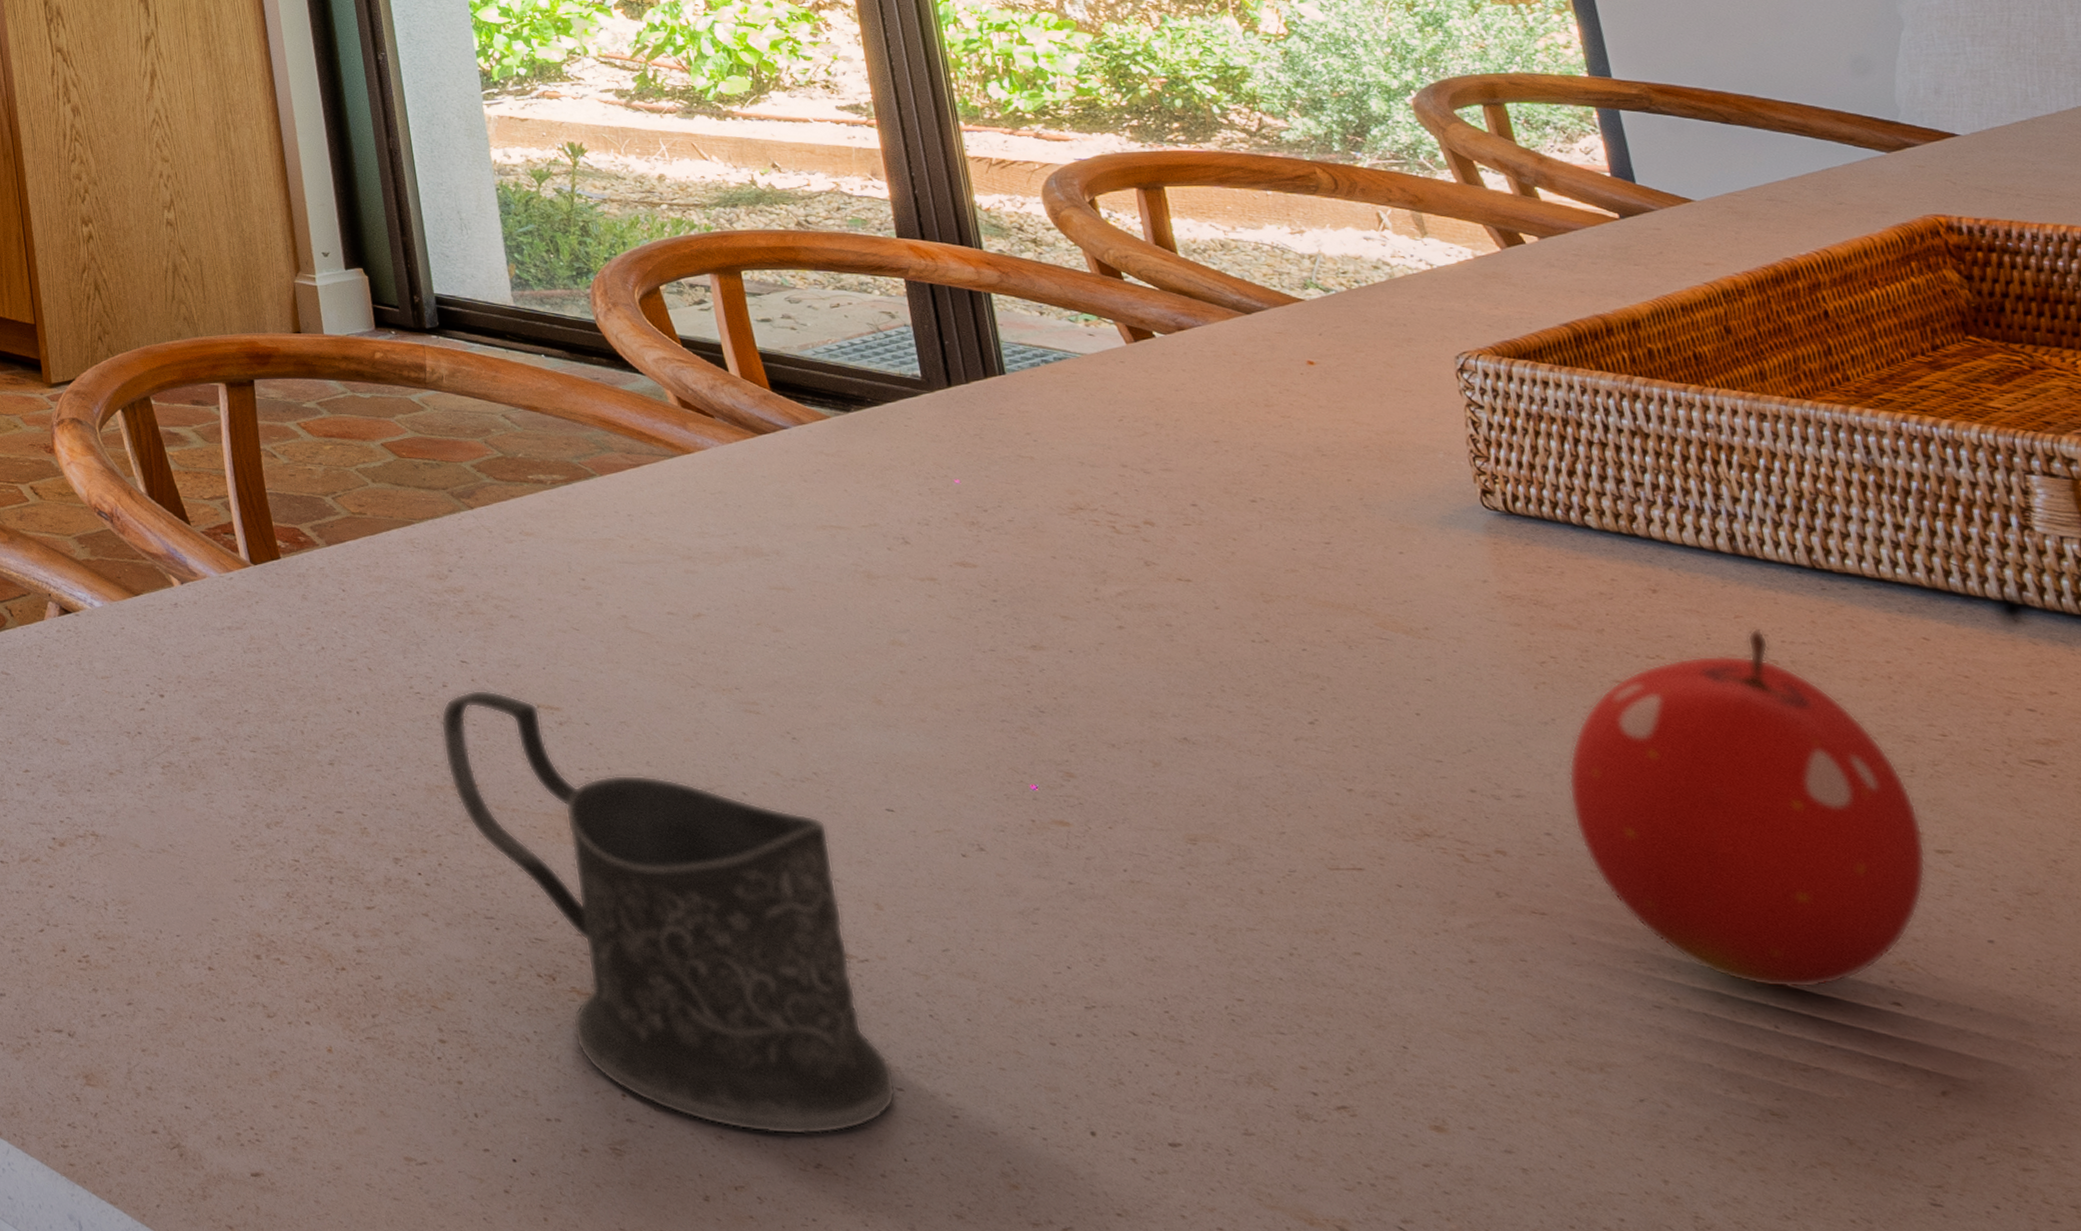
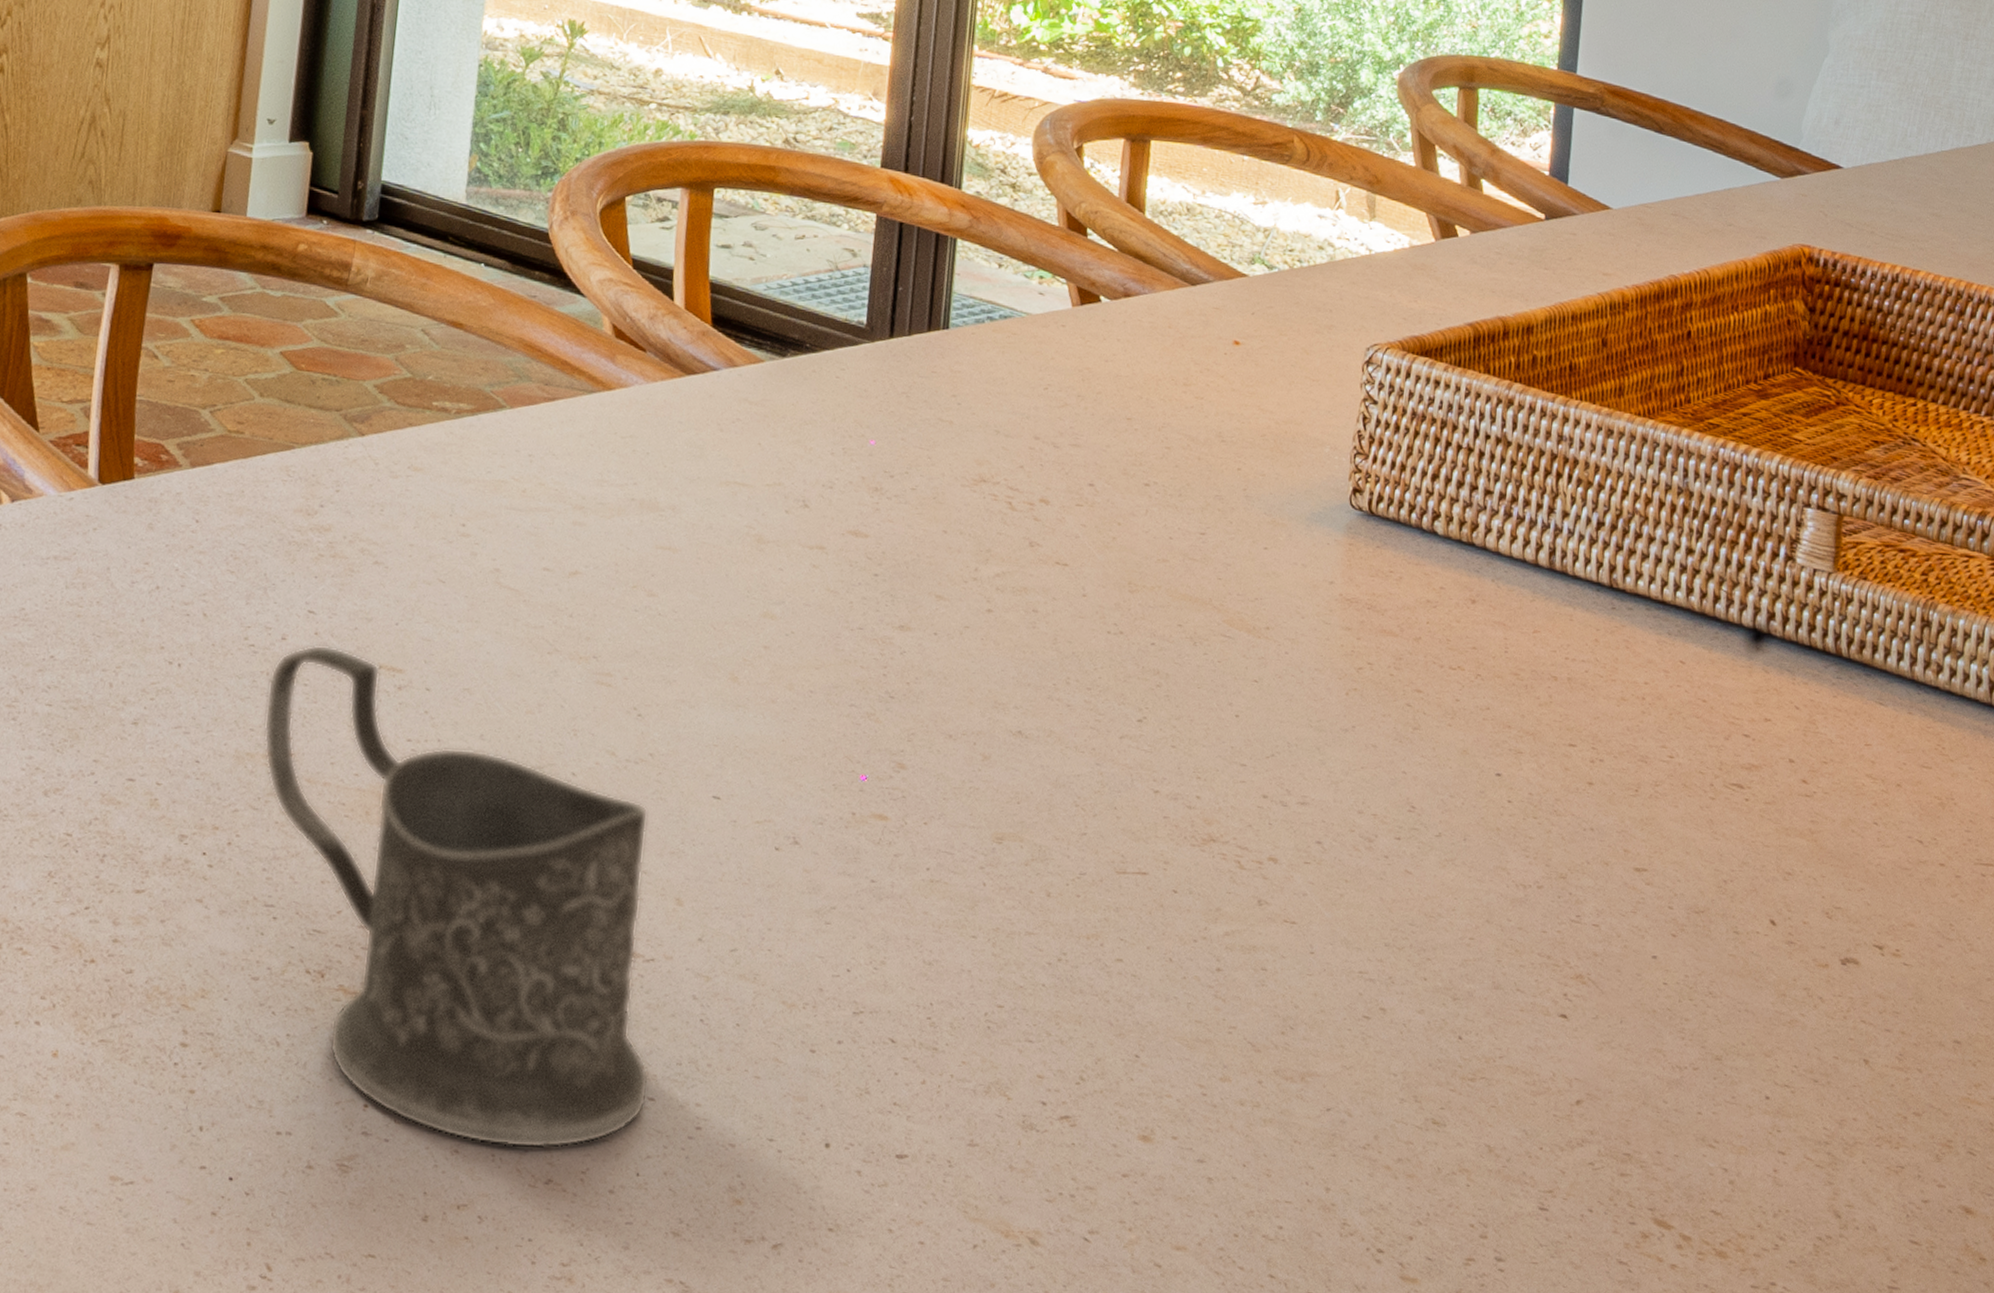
fruit: present [1567,628,1927,989] -> none [1344,643,1631,1001]

